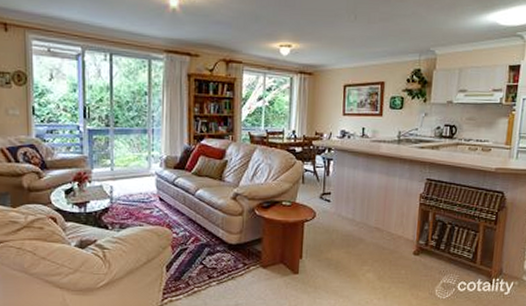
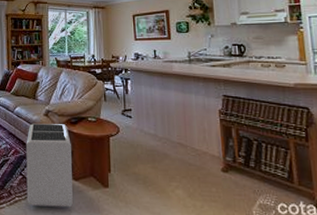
air purifier: none [207,208,261,296] -> present [26,123,73,208]

